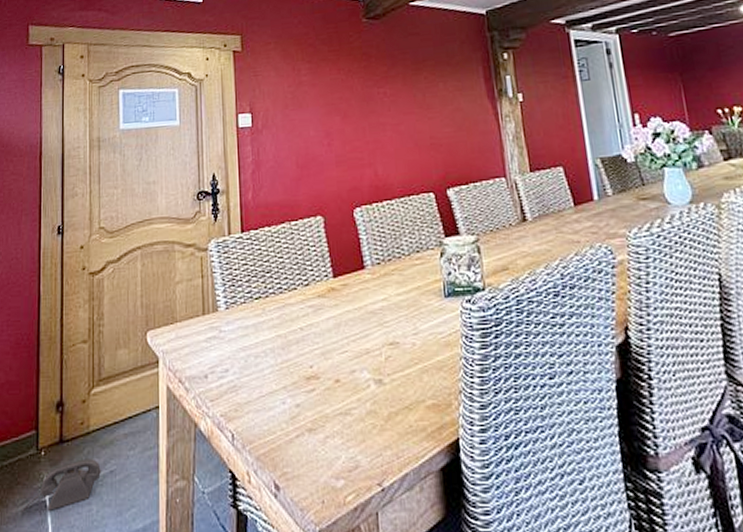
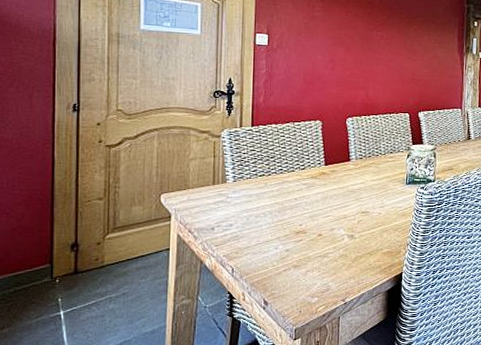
telephone: present [21,459,102,512] -> none [36,285,115,323]

